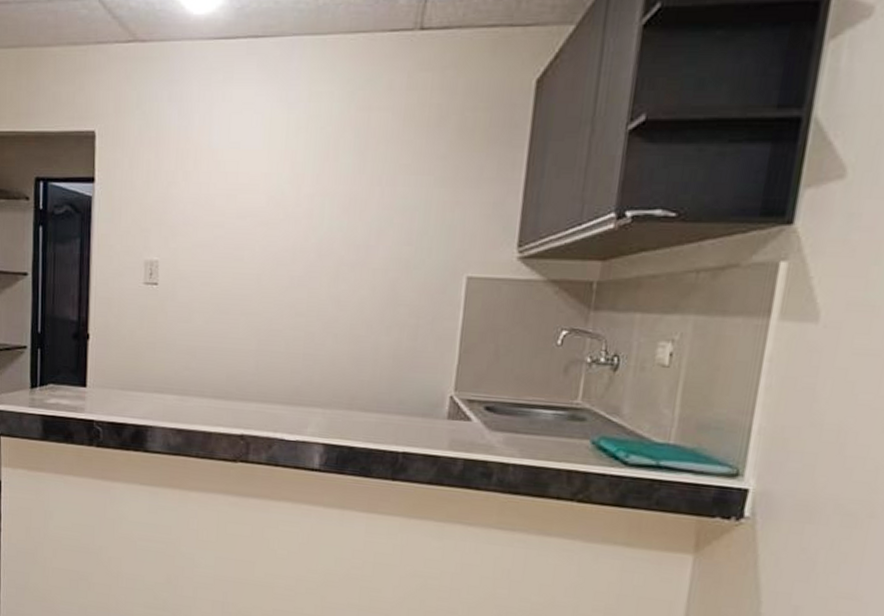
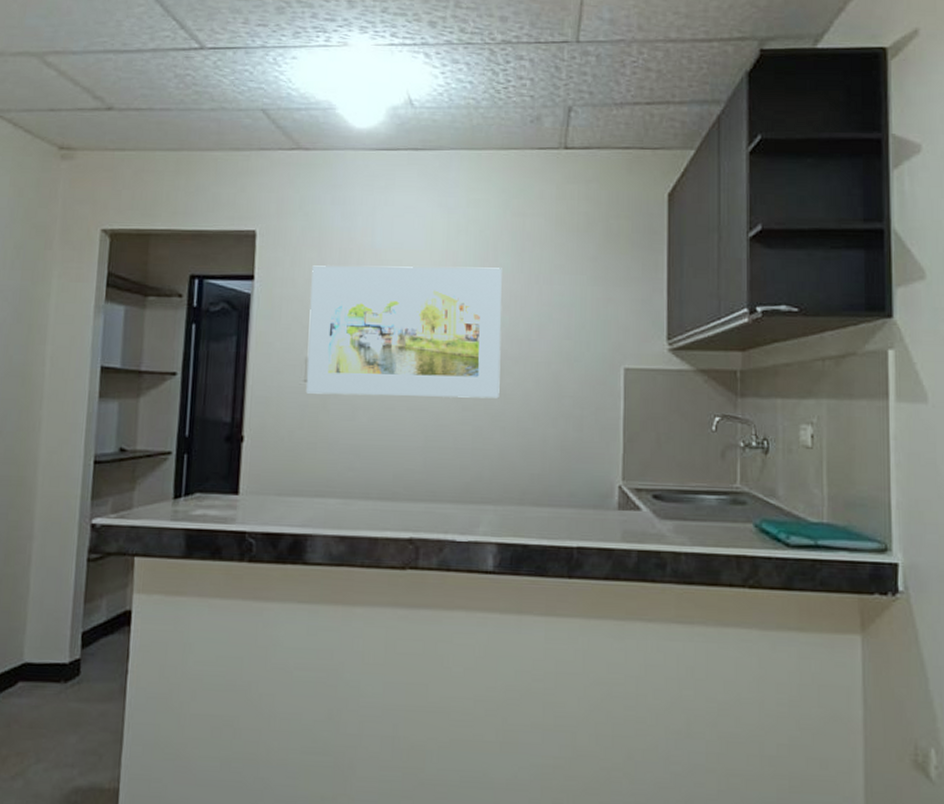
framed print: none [145,167,343,305] -> present [306,265,502,399]

